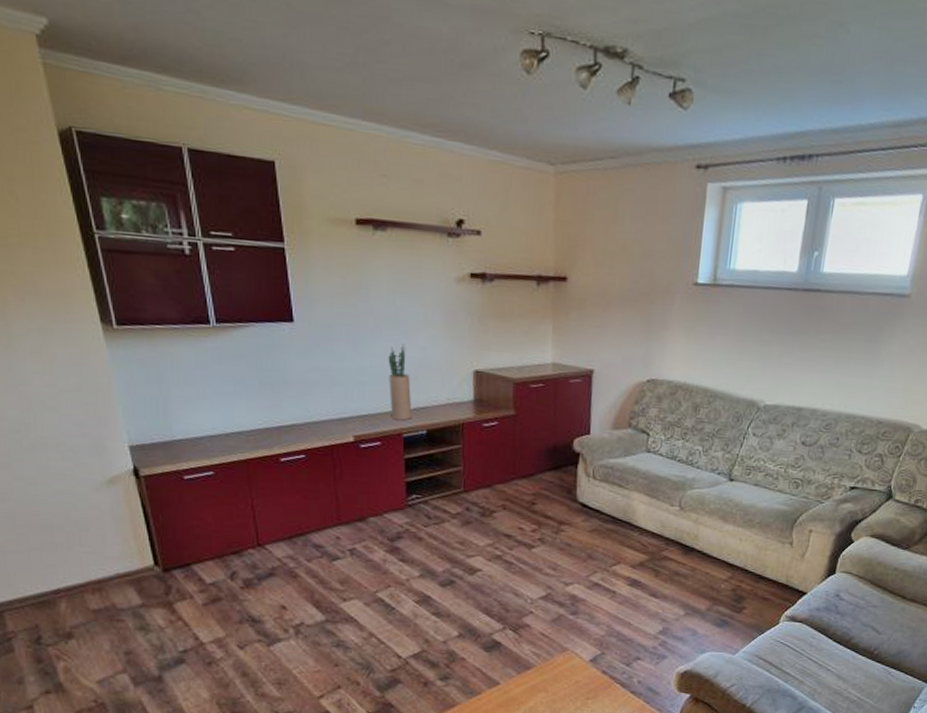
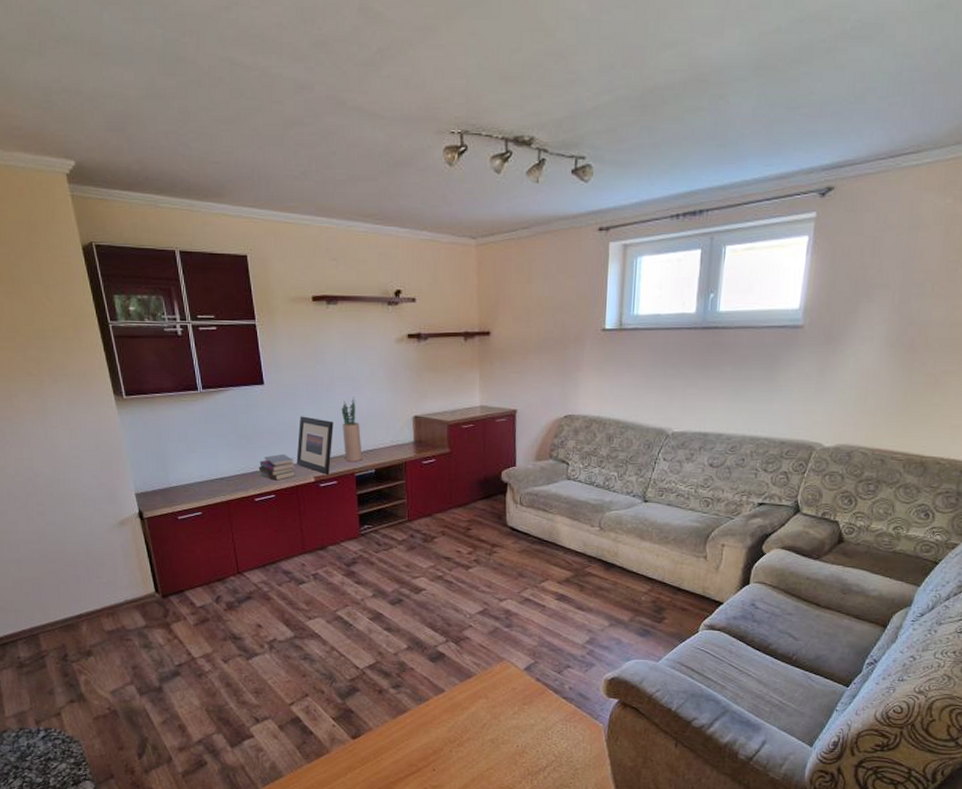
books: none [285,406,330,438] -> present [258,453,295,481]
picture frame: none [332,362,378,434] -> present [296,416,334,475]

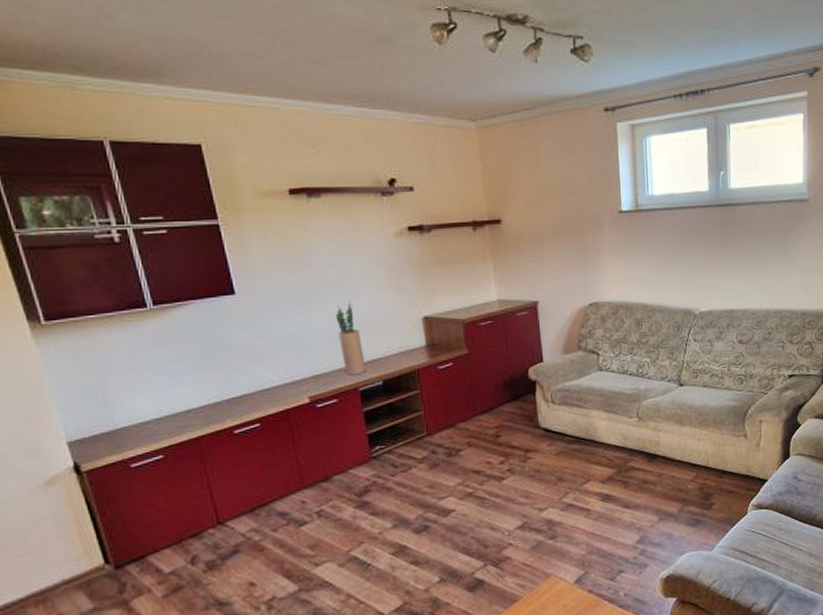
books: present [258,453,295,481] -> none [235,373,284,407]
picture frame: present [296,416,334,475] -> none [284,327,328,393]

